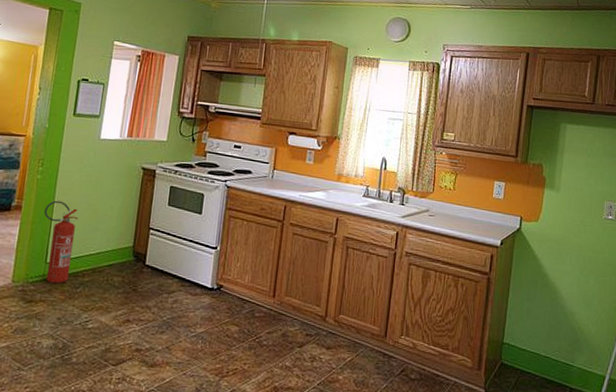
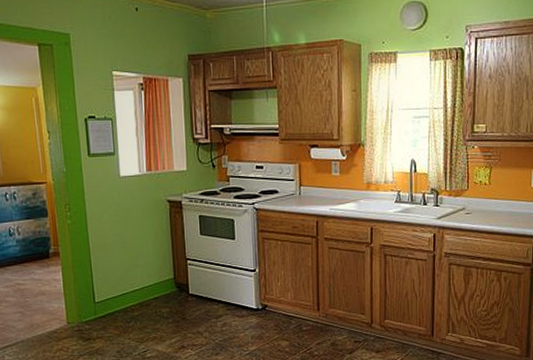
fire extinguisher: present [44,200,78,284] -> none [81,242,120,321]

